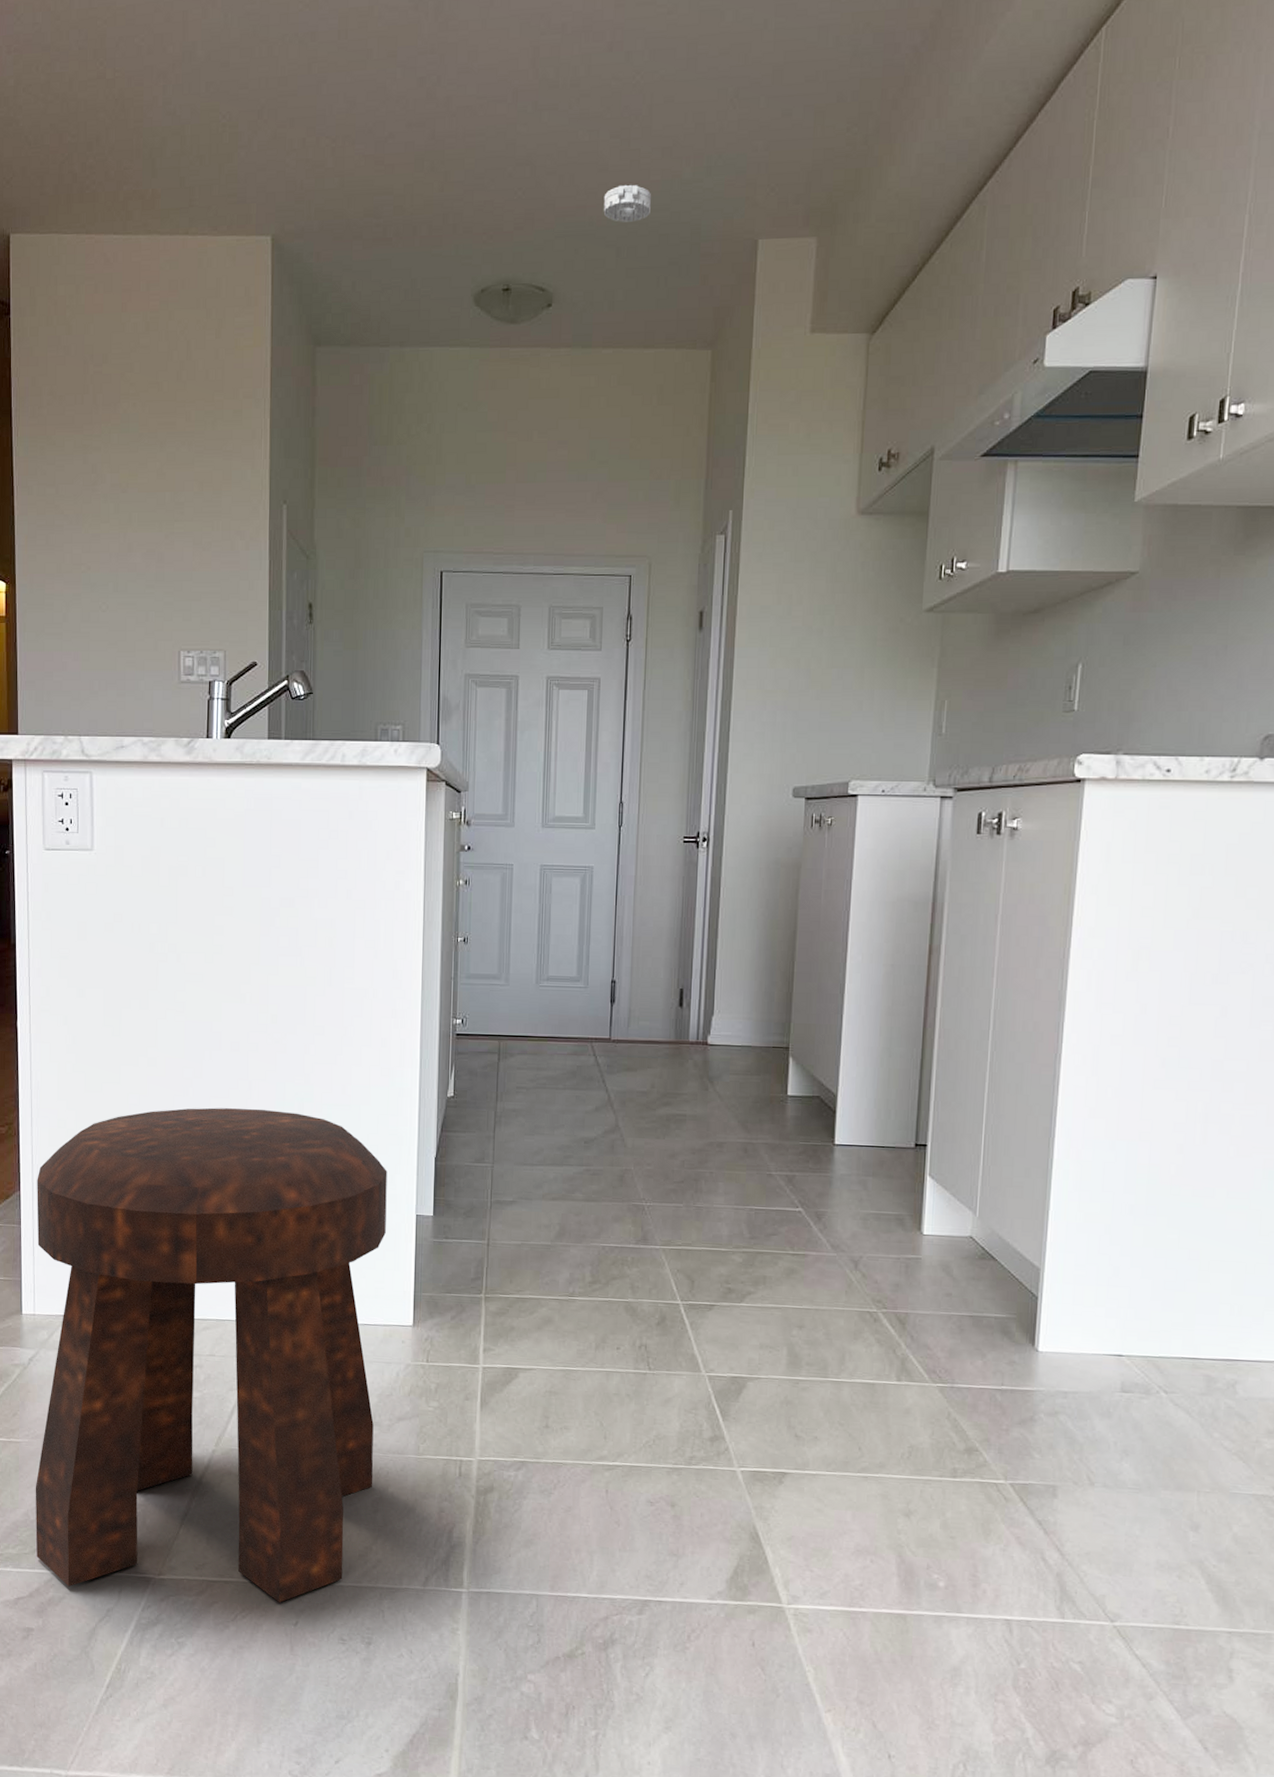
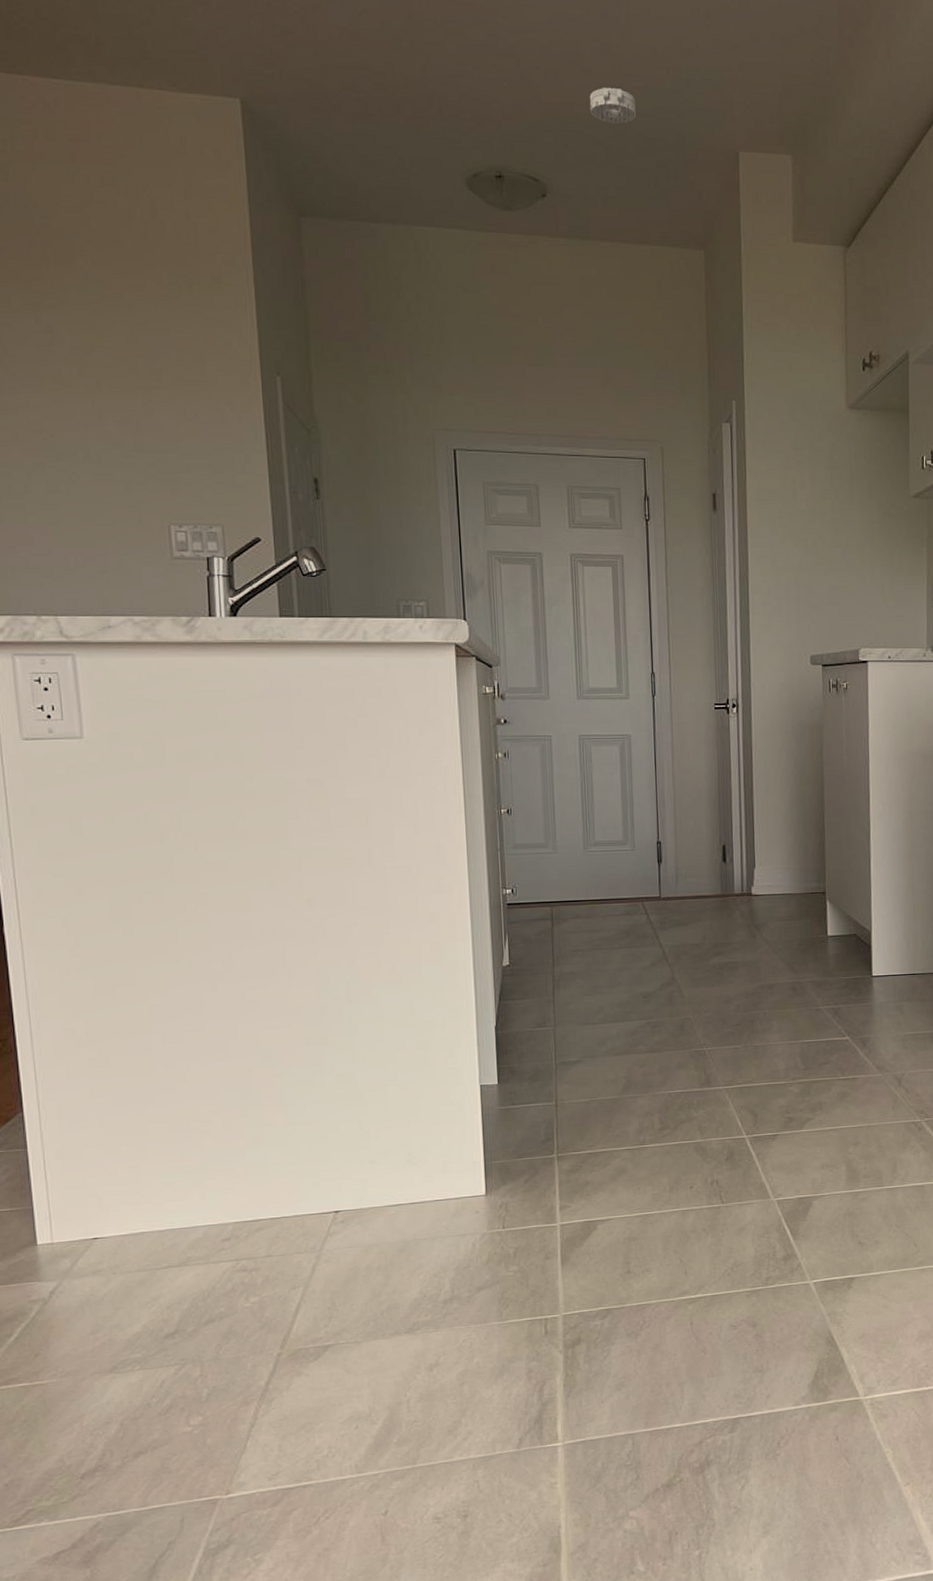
stool: present [35,1107,387,1603] -> none [43,996,457,1528]

